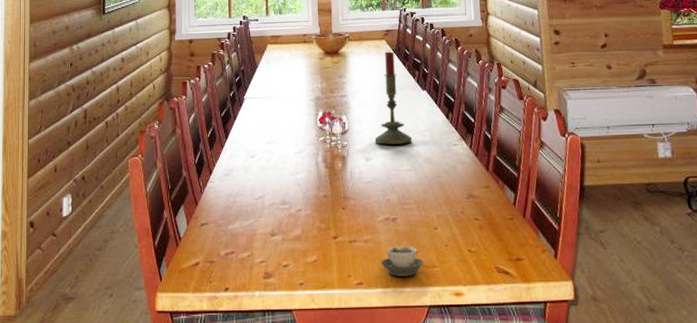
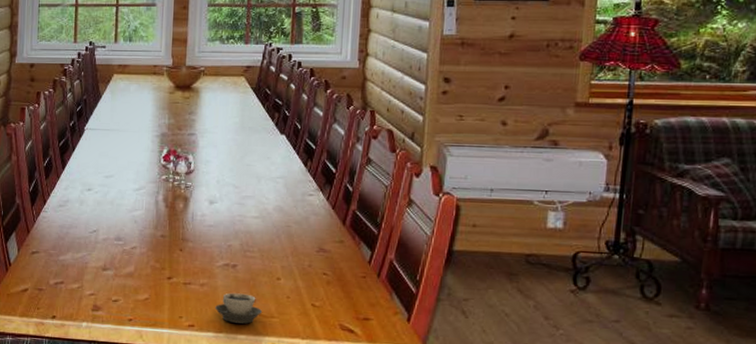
candle: present [374,50,413,145] -> none [221,88,264,190]

